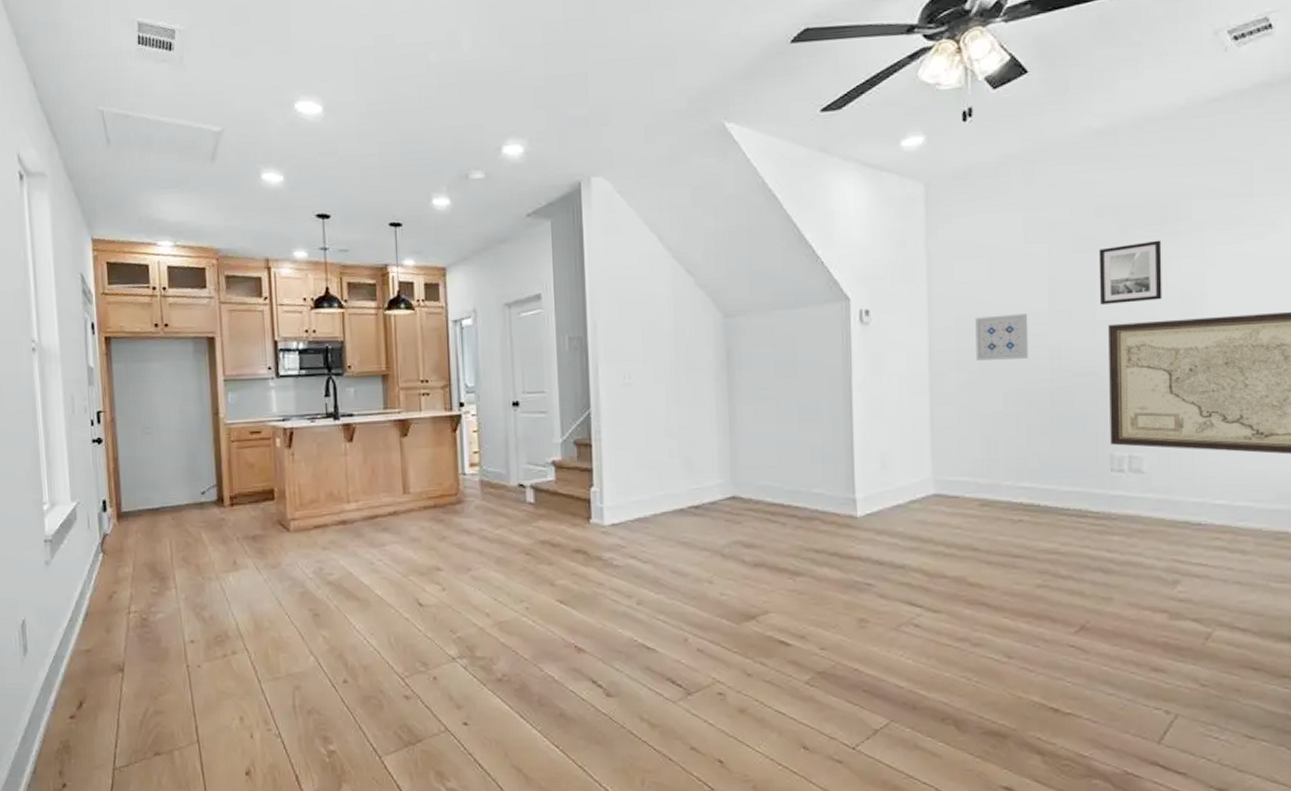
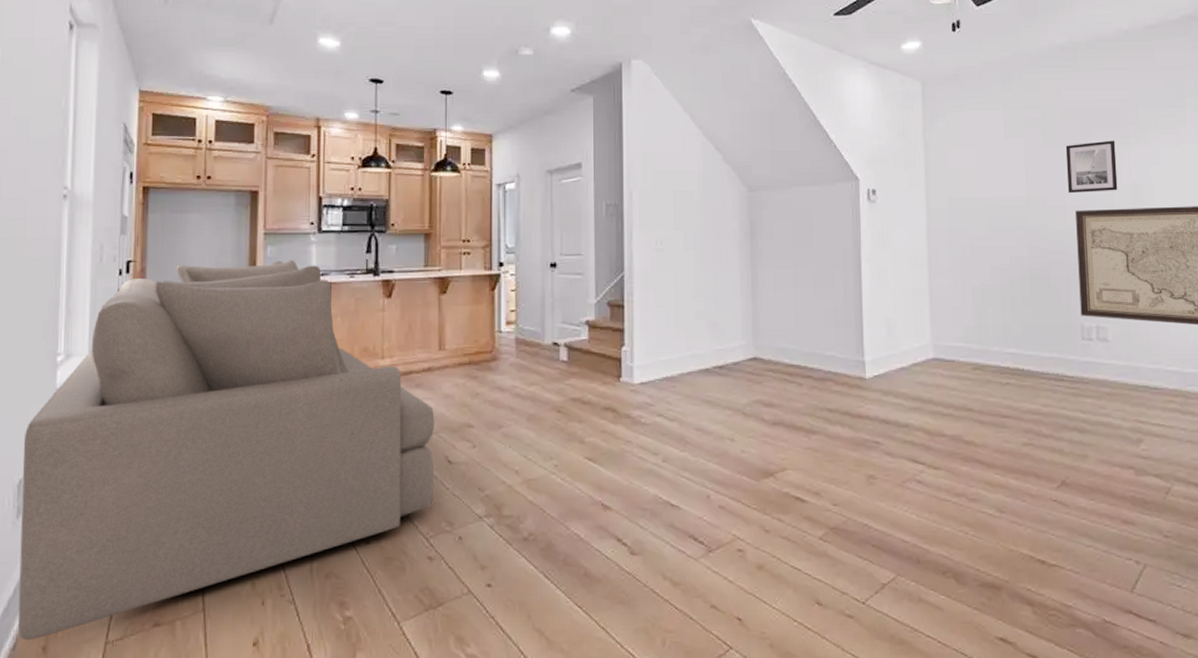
sofa: none [22,406,406,765] -> present [17,260,435,641]
wall art: present [975,314,1029,361] -> none [966,198,1011,238]

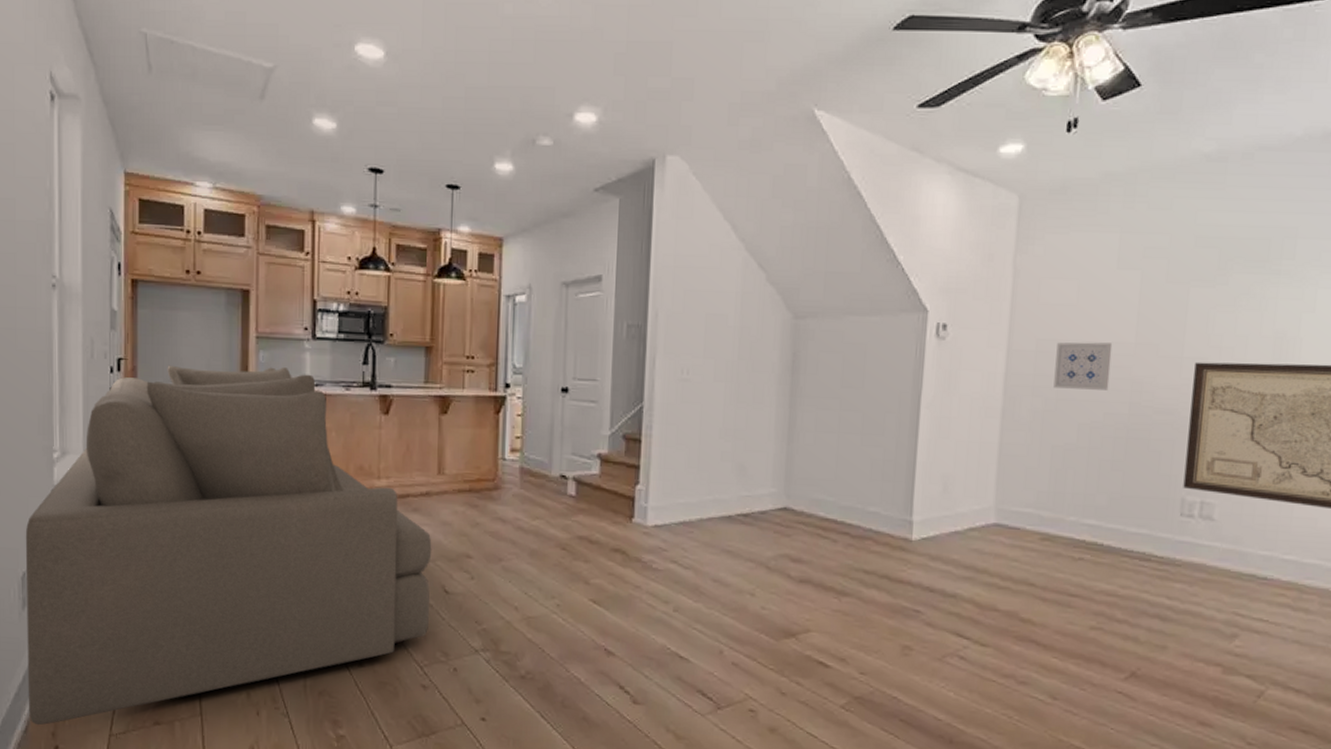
wall art: none [966,198,1011,238] -> present [1053,342,1113,390]
wall art: present [1065,140,1118,194] -> none [1190,278,1261,342]

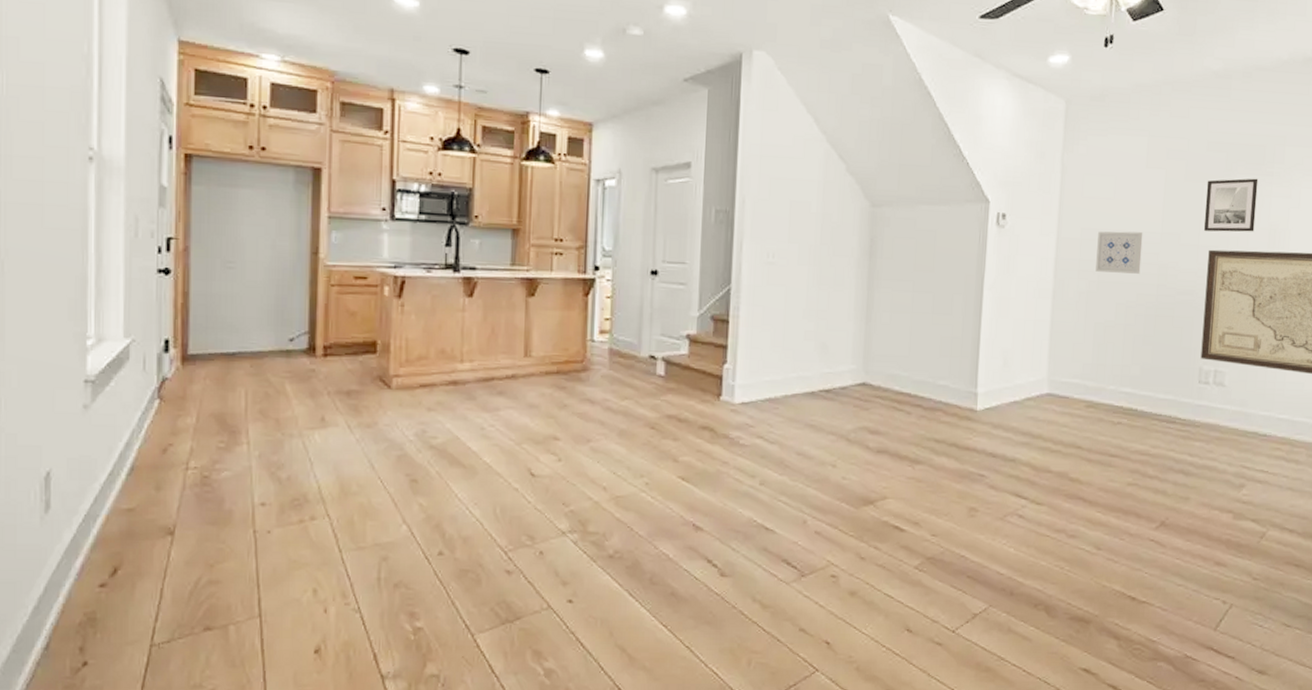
sofa: present [25,365,432,726] -> none [50,245,518,641]
wall art: none [1190,278,1261,342] -> present [1204,178,1259,232]

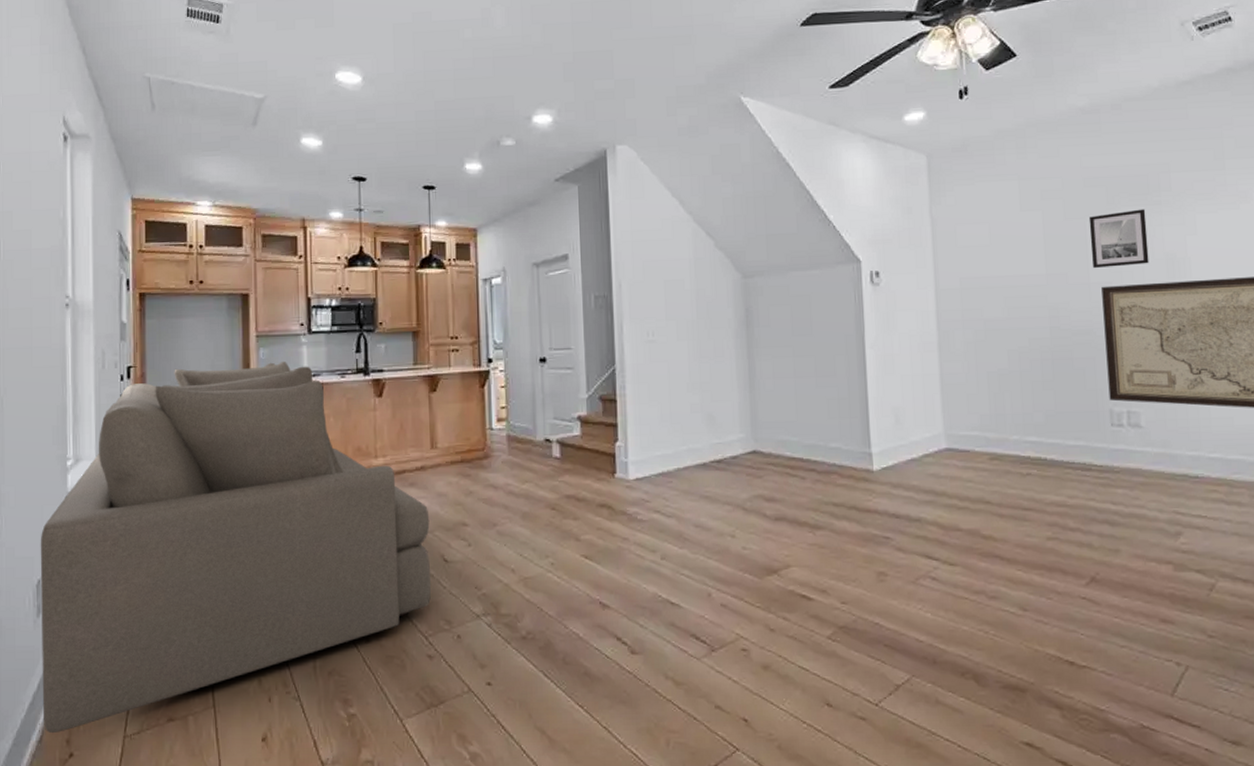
sofa: none [50,245,518,641] -> present [40,362,431,734]
wall art: present [1095,231,1143,274] -> none [978,276,1030,320]

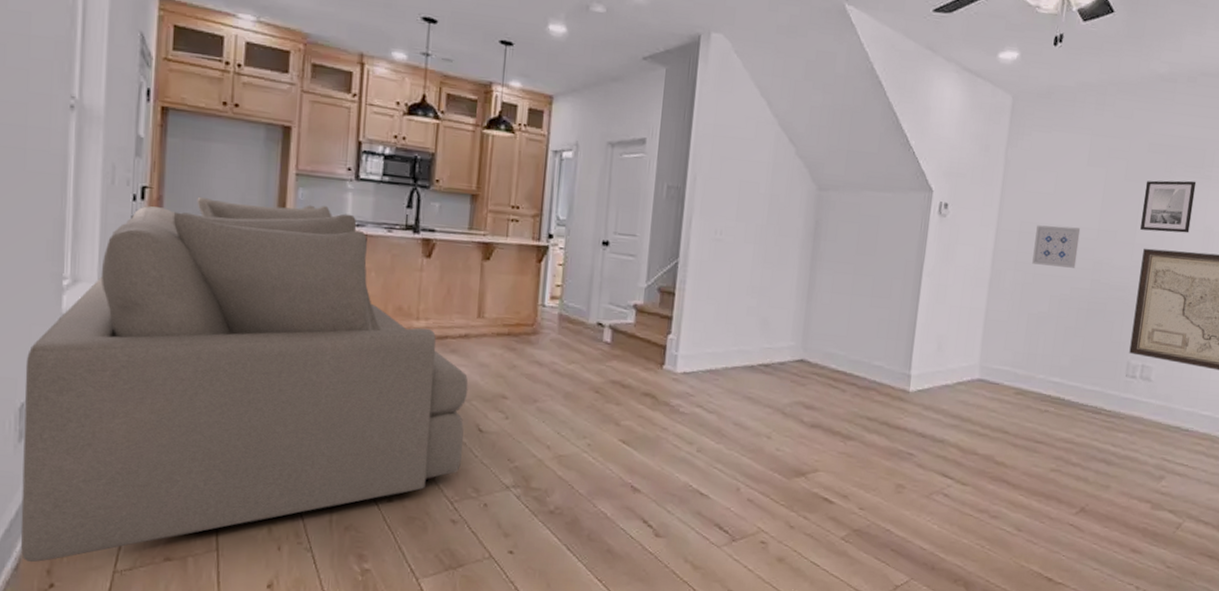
wall art: none [978,276,1030,320] -> present [1032,225,1081,268]

